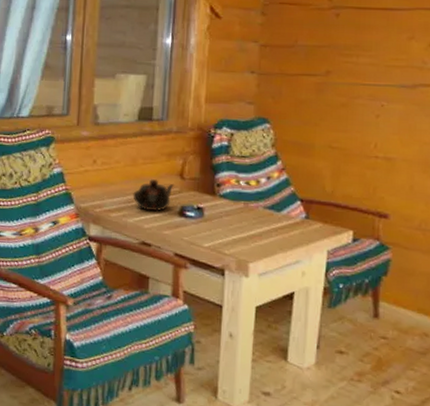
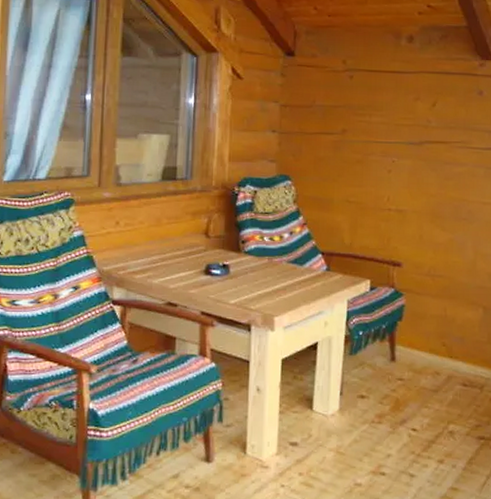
teapot: present [132,179,175,211] -> none [157,239,201,271]

